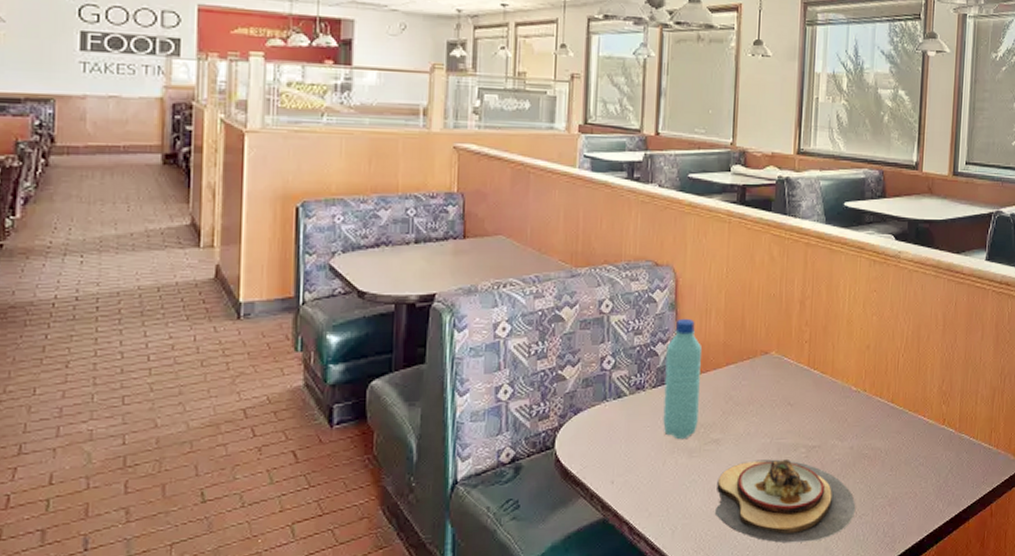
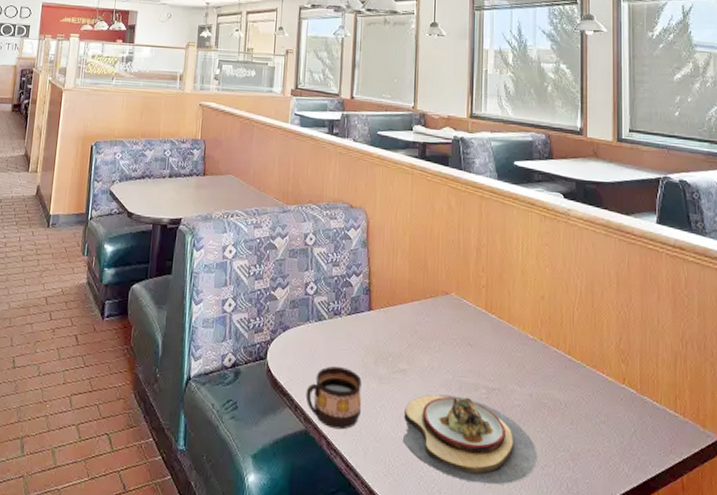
cup: none [603,446,669,513] -> present [305,366,362,430]
water bottle: present [663,318,701,440] -> none [356,255,389,366]

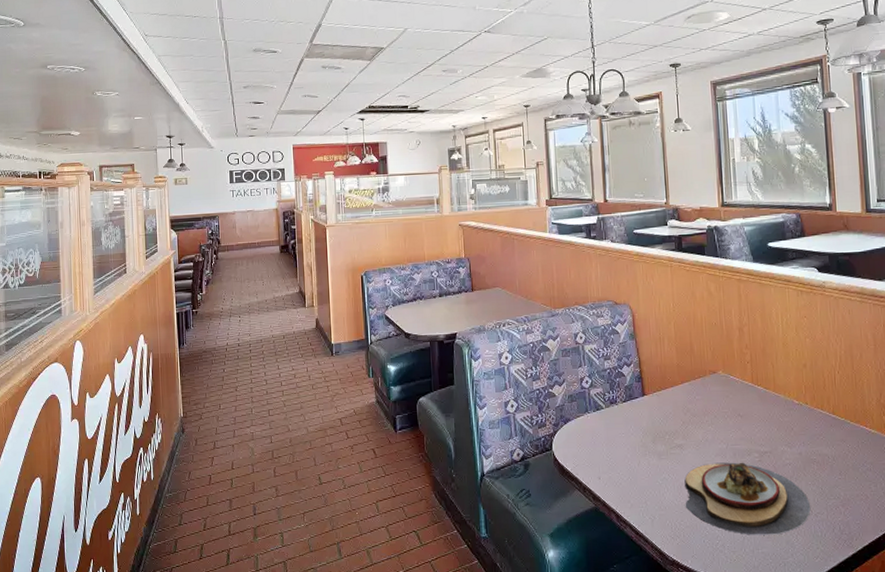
cup: present [305,366,362,430] -> none [592,449,645,504]

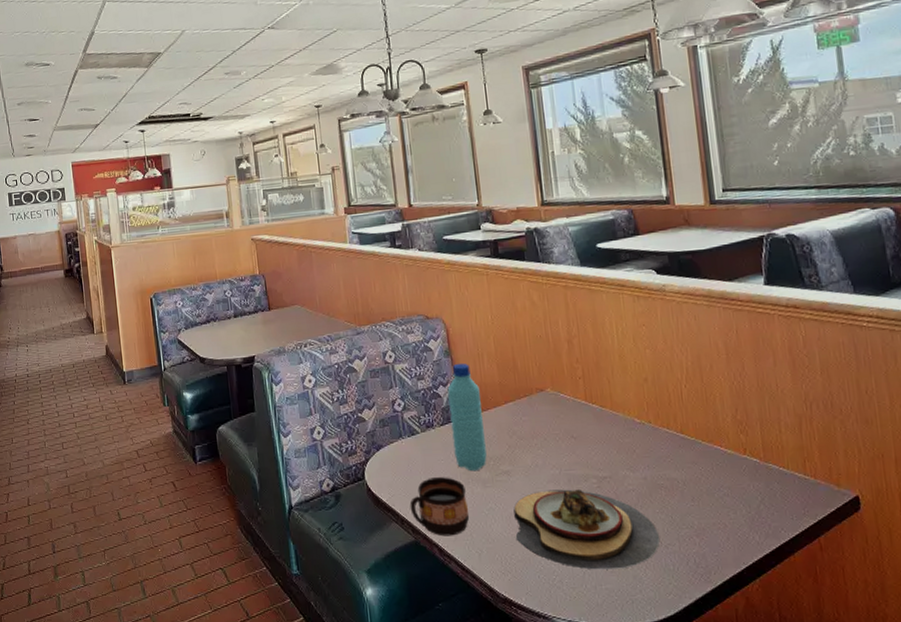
cup: none [592,449,645,504] -> present [410,477,470,537]
water bottle: none [631,345,663,445] -> present [447,363,487,472]

